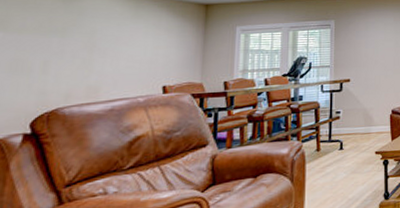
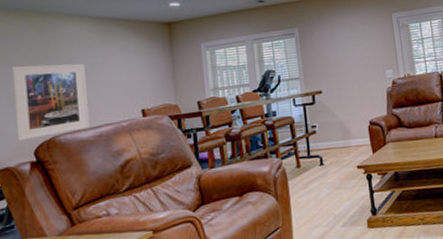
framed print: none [13,33,109,112] -> present [12,63,91,142]

